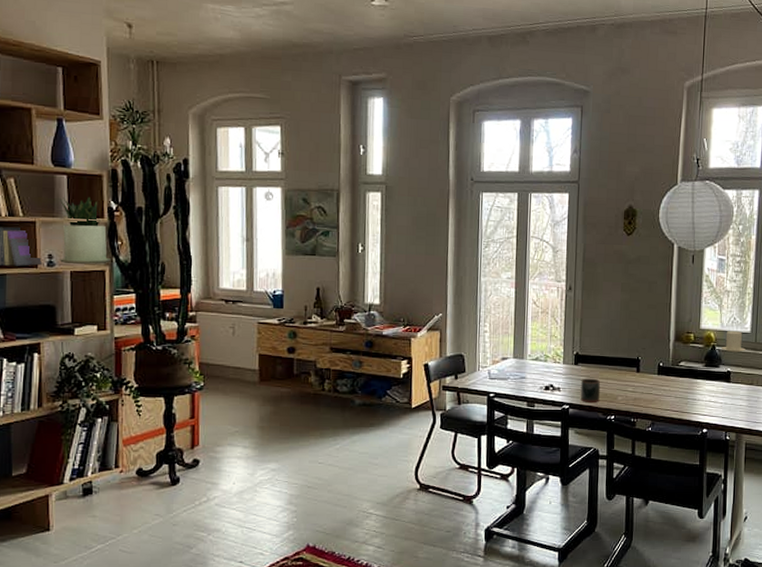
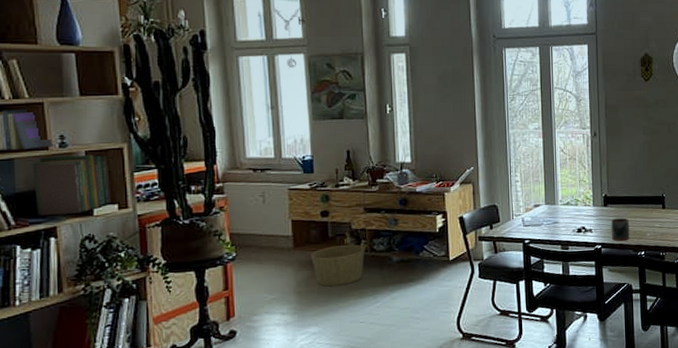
books: none [21,274,91,332] -> present [32,154,111,215]
planter: present [60,196,112,265] -> none [69,73,129,144]
basket: none [275,383,329,424] -> present [311,244,365,287]

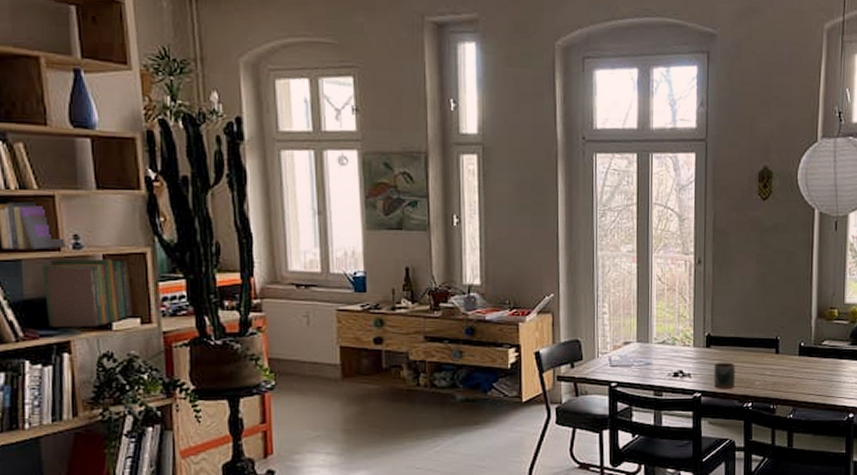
basket: present [311,244,365,287] -> none [362,377,425,425]

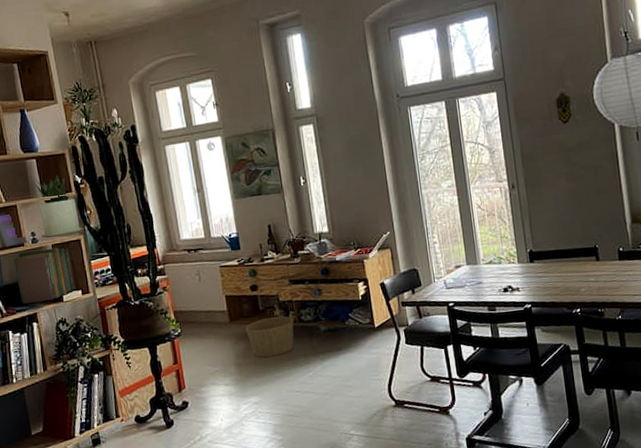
planter: none [84,163,153,246] -> present [33,174,84,239]
basket: none [362,377,425,425] -> present [245,316,294,358]
mug: present [713,362,736,389] -> none [539,273,562,299]

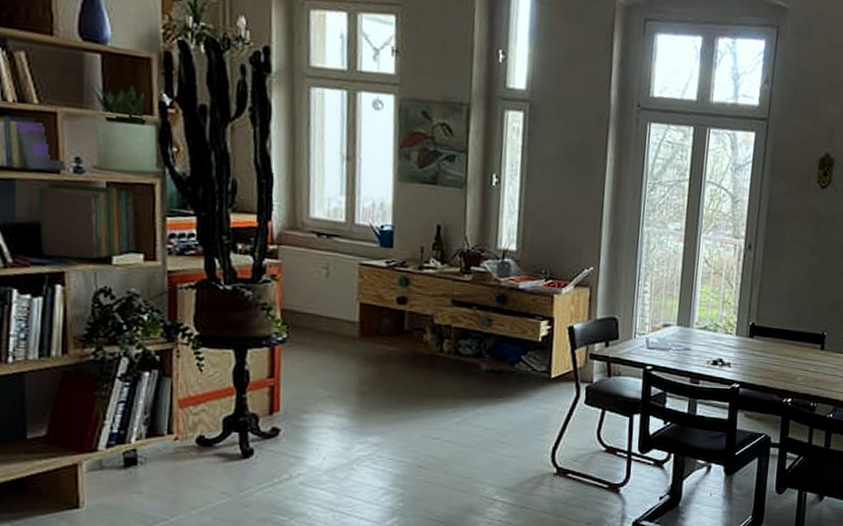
basket: present [245,316,294,358] -> none [380,341,448,391]

